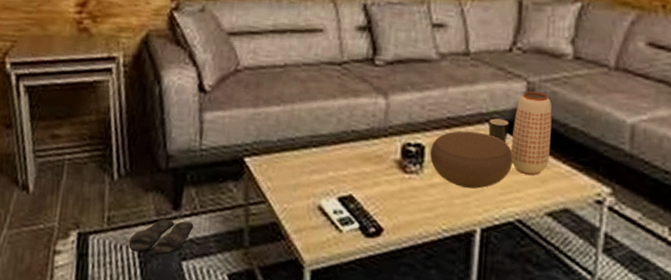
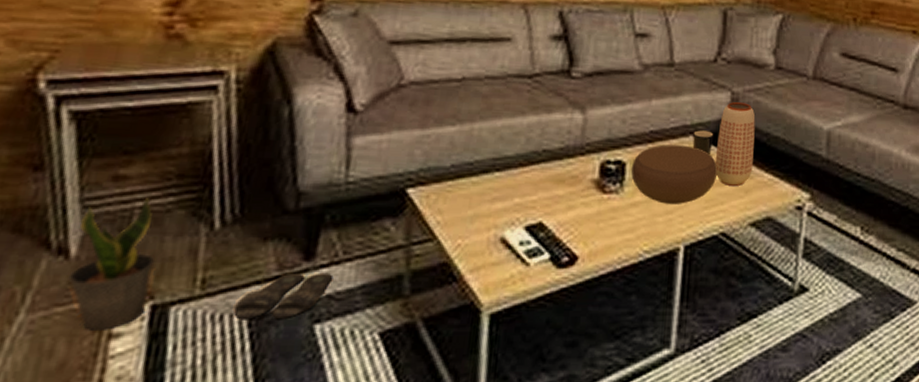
potted plant: none [29,153,79,248] -> present [68,198,156,330]

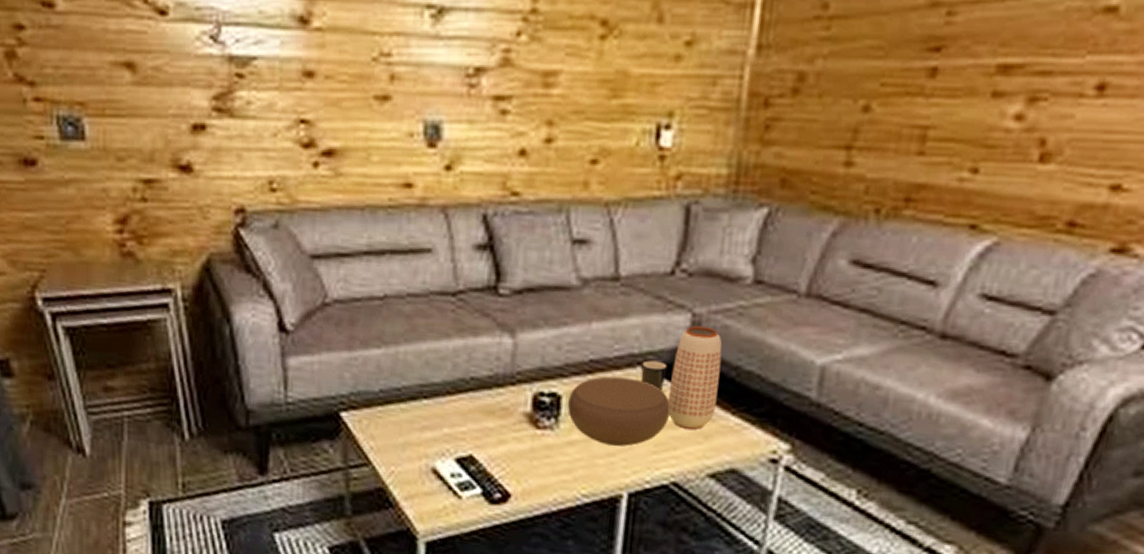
potted plant: present [68,198,156,330] -> none [88,408,146,519]
slippers: present [234,272,332,320] -> none [210,485,284,525]

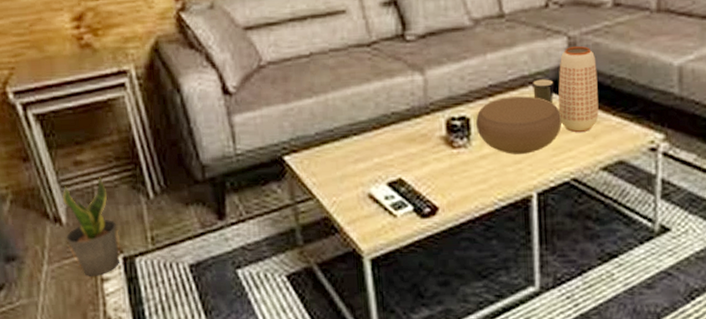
potted plant: none [88,408,146,519] -> present [62,177,119,276]

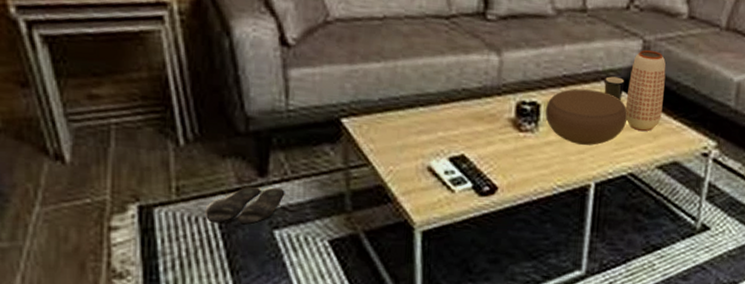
potted plant: present [62,177,119,276] -> none [68,116,135,224]
slippers: none [178,229,242,267] -> present [206,186,284,224]

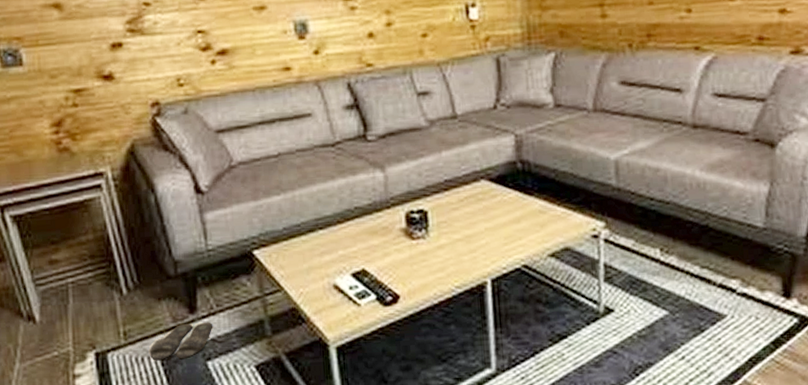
bowl: present [545,89,628,145] -> none [432,189,513,244]
mug: present [604,76,625,101] -> none [484,173,504,196]
vase: present [625,50,666,132] -> none [507,143,545,223]

